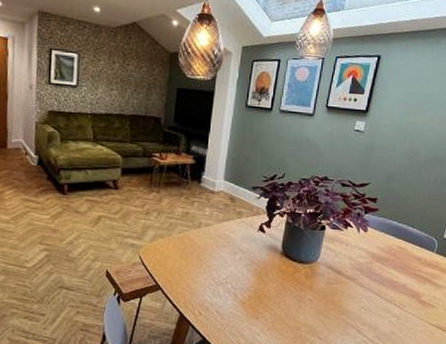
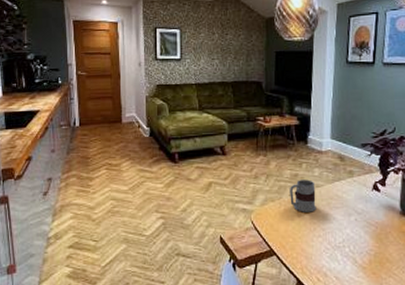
mug: none [179,218,205,250] -> present [290,180,316,212]

